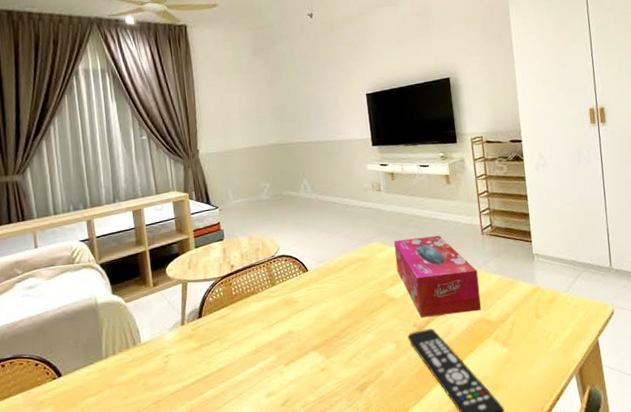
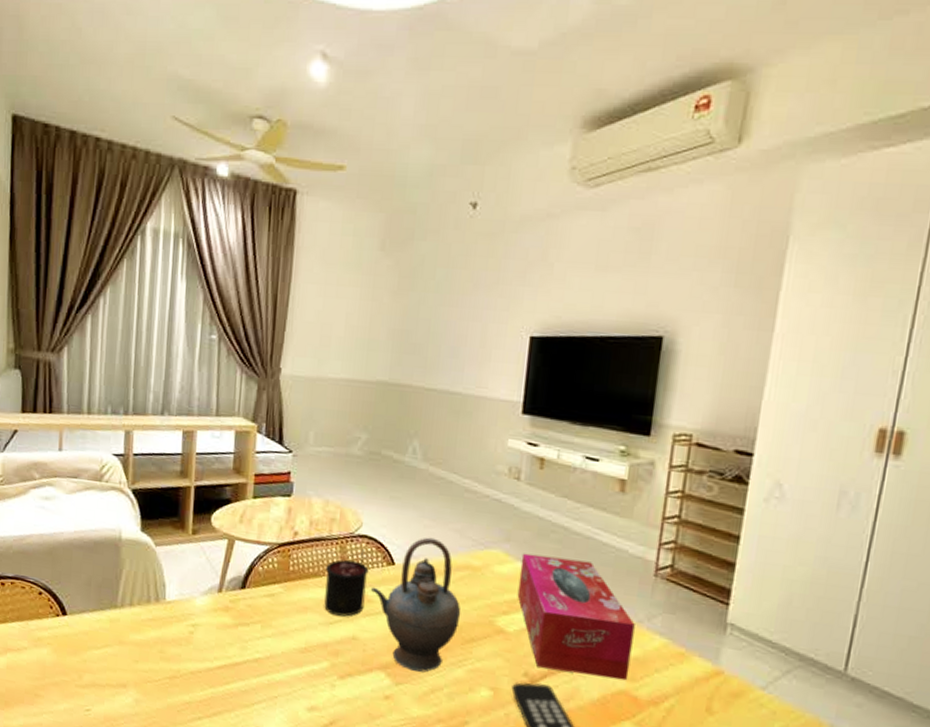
candle: none [259,266,293,319] -> present [324,549,369,617]
teapot: none [294,245,362,345] -> present [370,537,461,672]

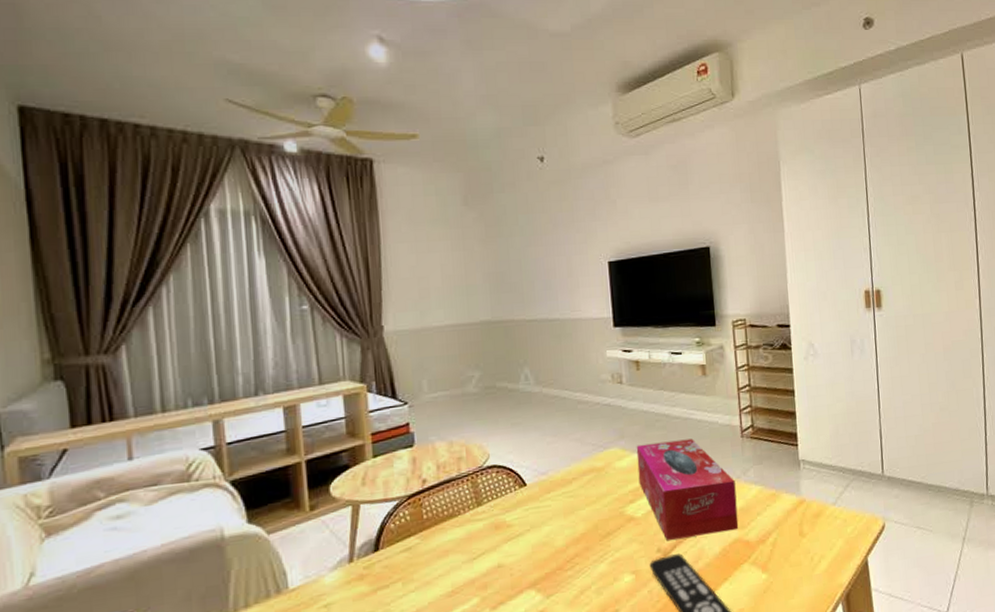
candle: present [324,549,369,617] -> none [460,479,504,550]
teapot: present [370,537,461,672] -> none [507,451,595,580]

